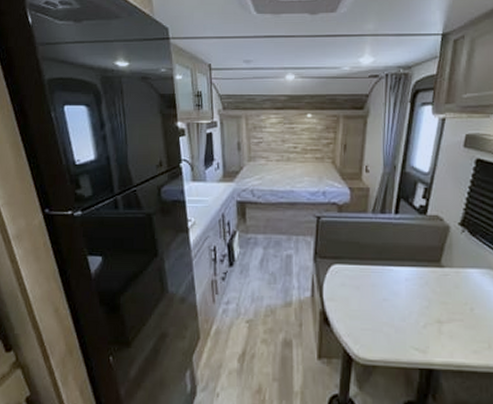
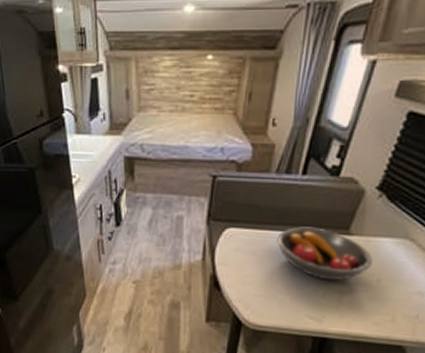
fruit bowl: none [378,261,464,311] -> present [277,227,373,281]

